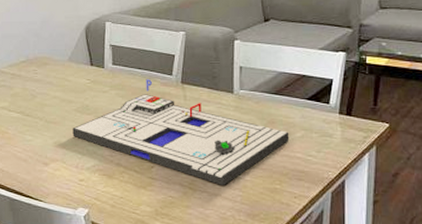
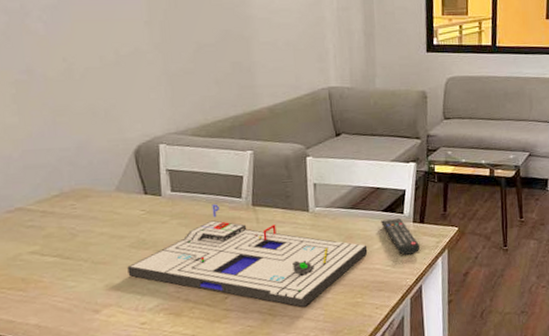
remote control: none [305,107,346,147] -> present [381,217,421,255]

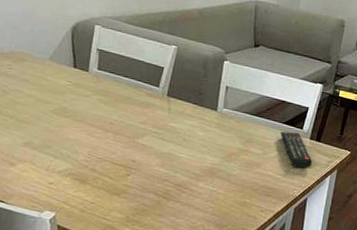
board game: present [127,204,368,308] -> none [46,88,264,198]

